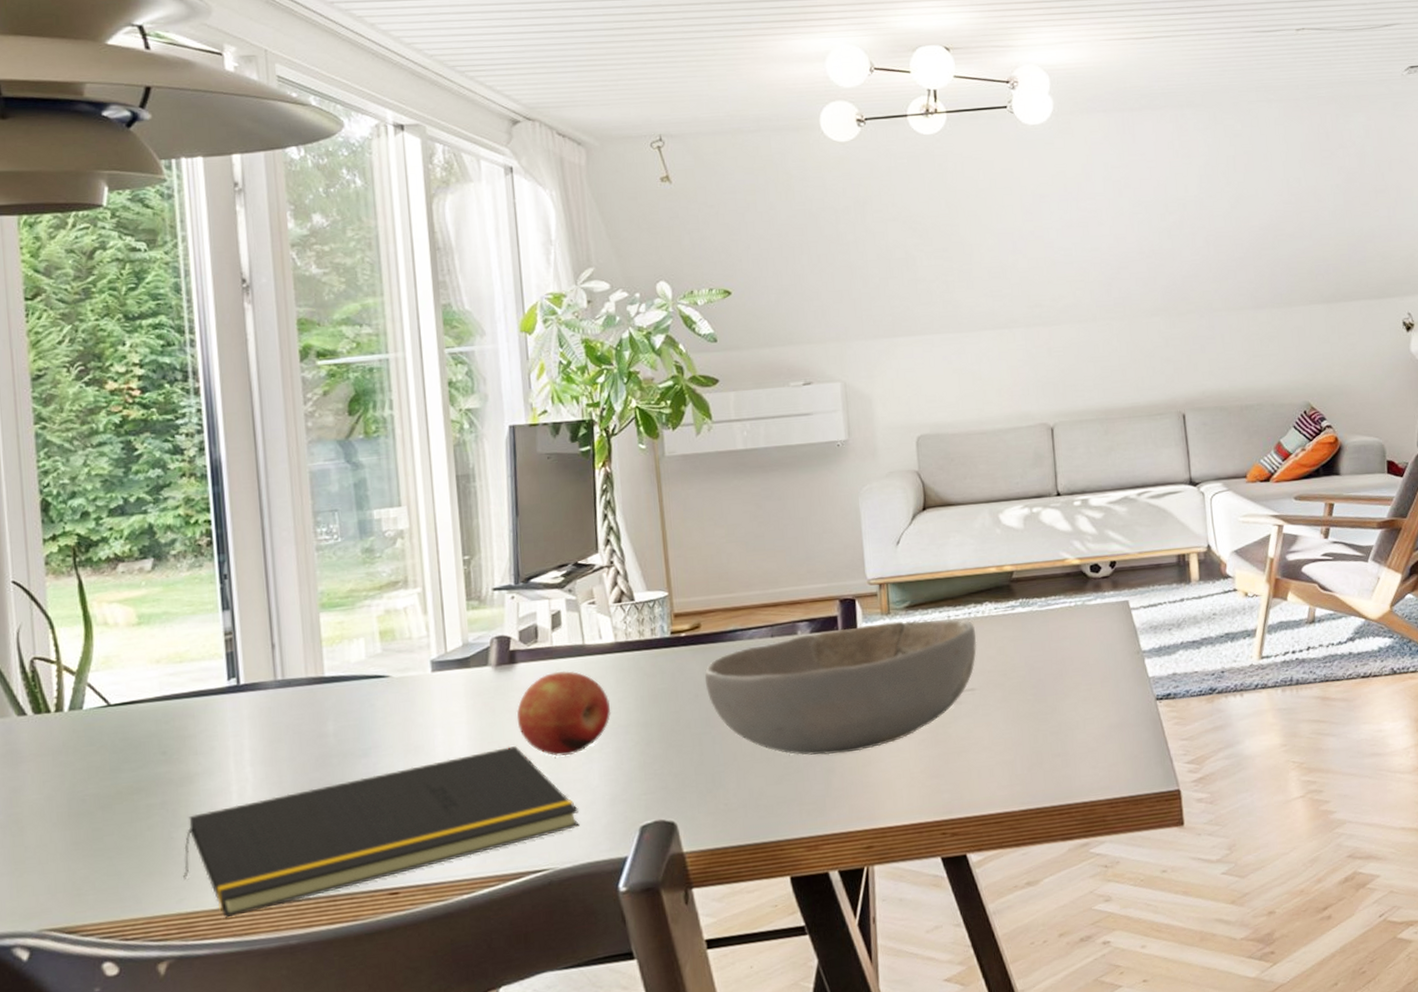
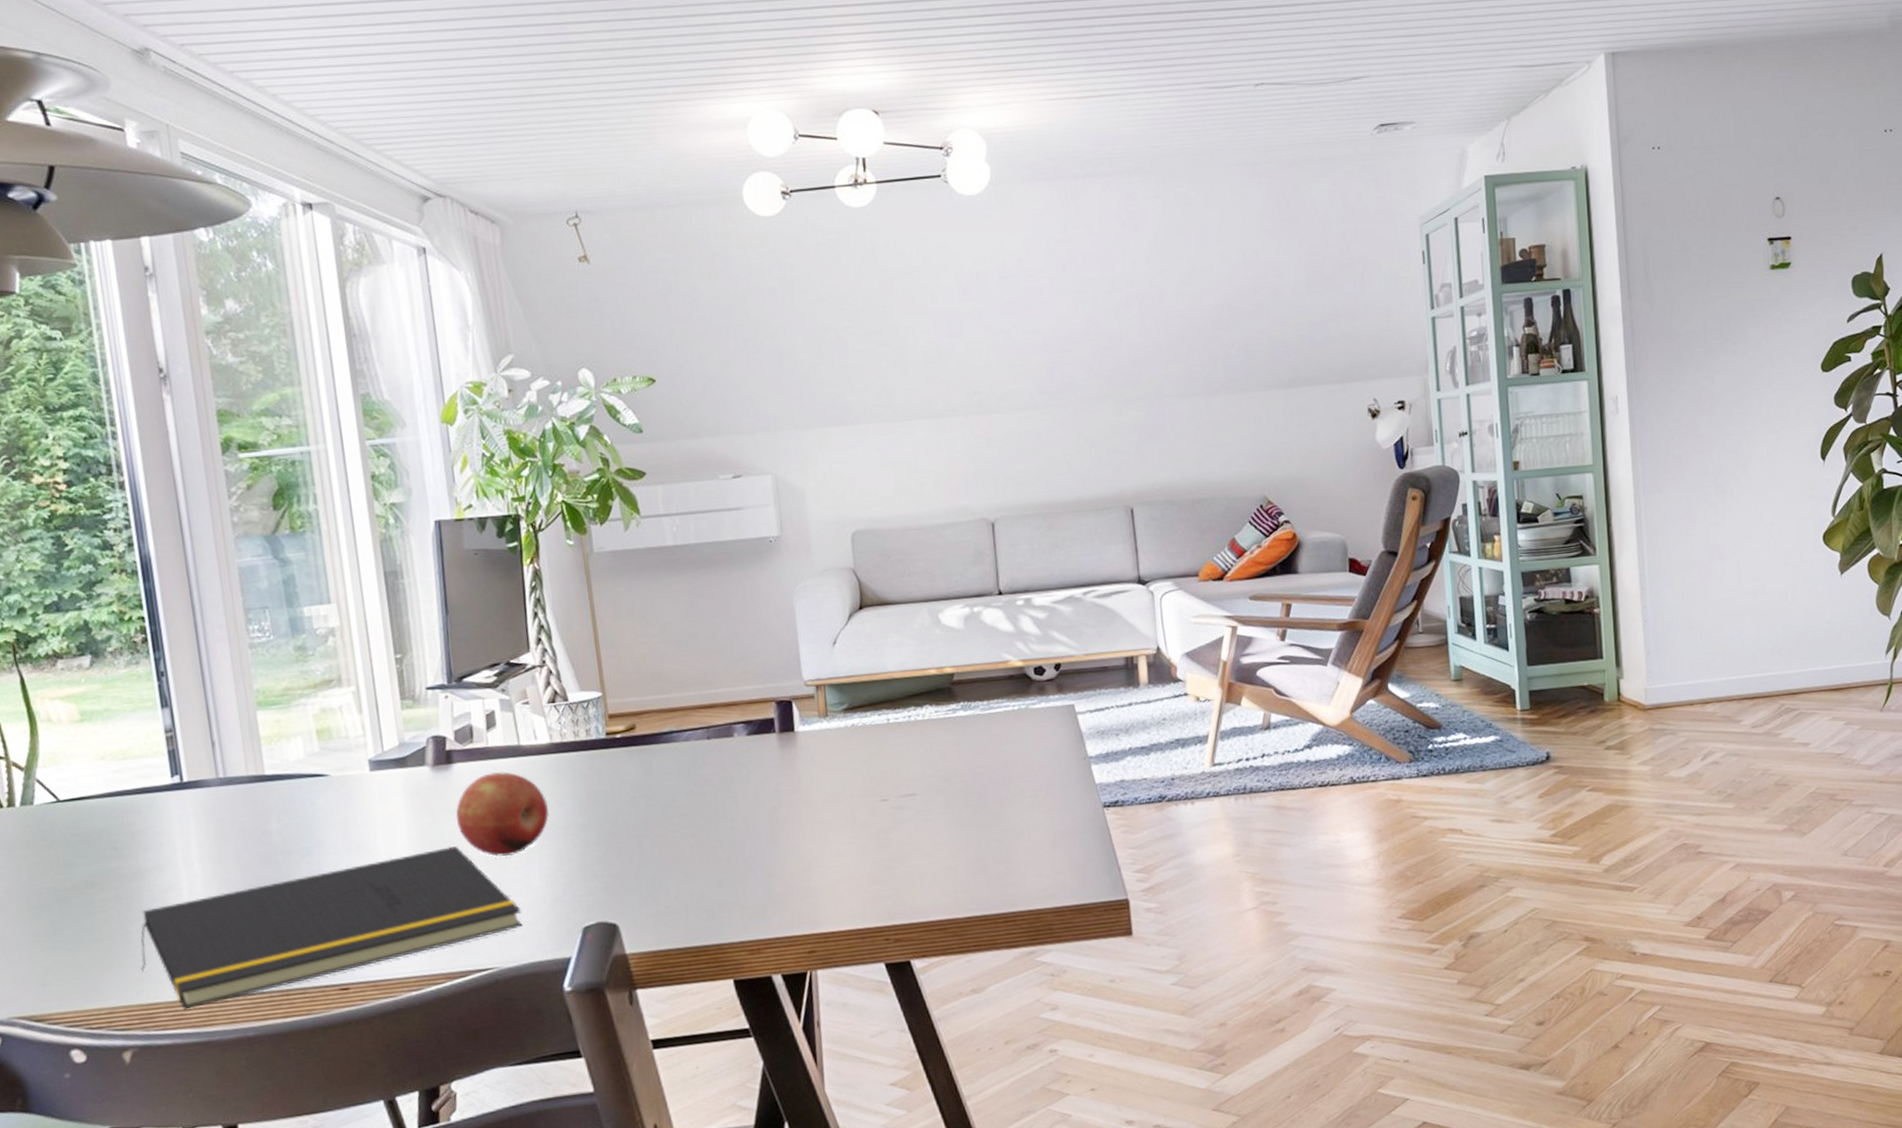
bowl: present [704,619,977,755] -> none [641,722,918,859]

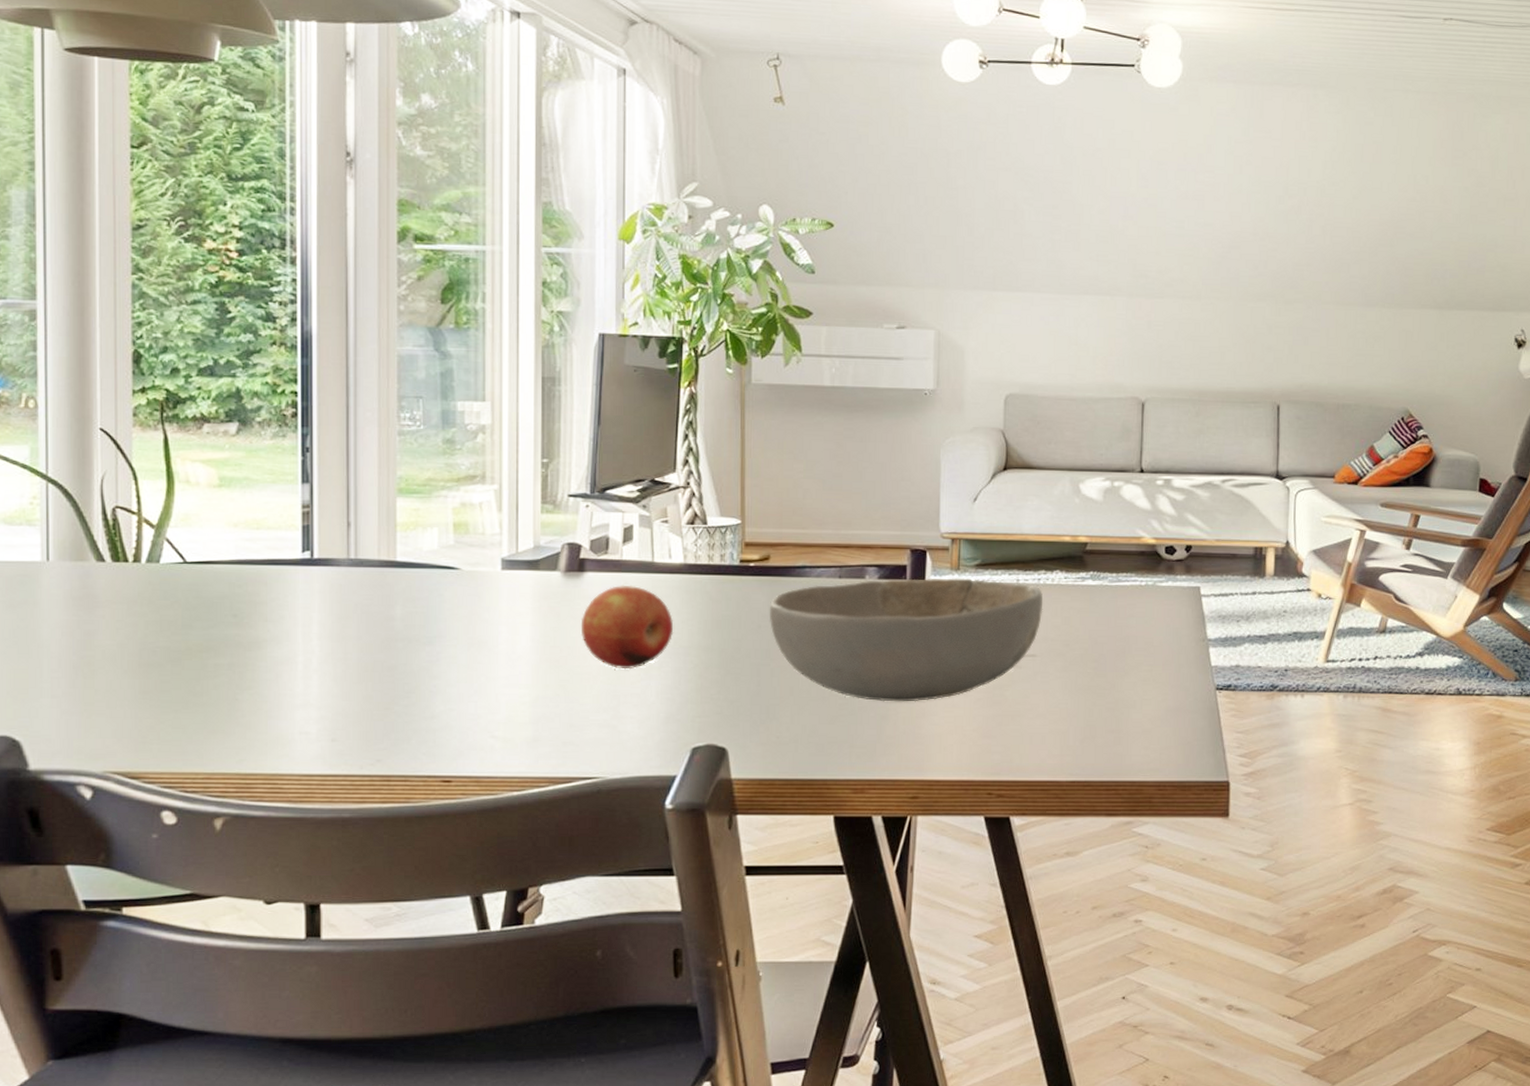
notepad: present [140,846,523,1010] -> none [245,653,634,784]
bowl: none [641,722,918,859] -> present [769,578,1043,702]

